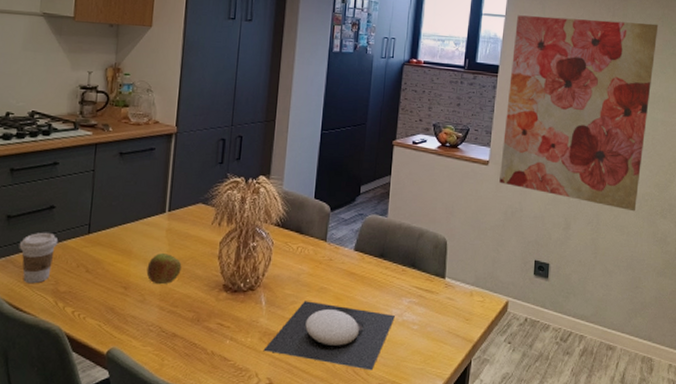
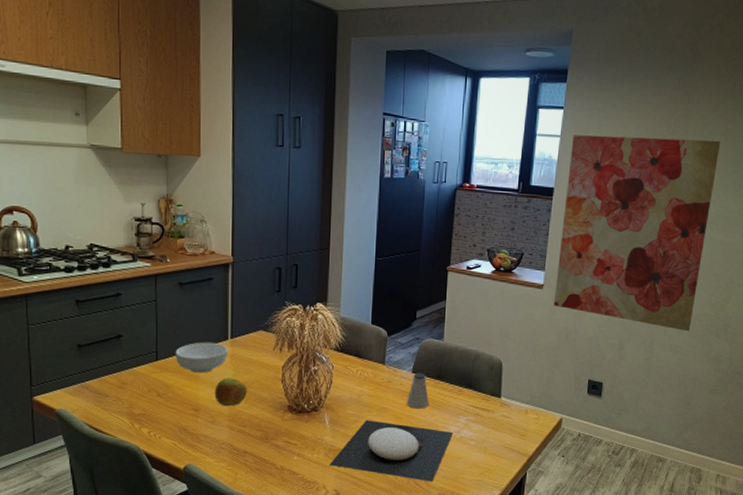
coffee cup: present [19,232,59,284] -> none [92,359,129,407]
cereal bowl: none [108,214,165,248] -> present [175,342,228,373]
saltshaker: none [347,250,372,290] -> present [406,372,430,409]

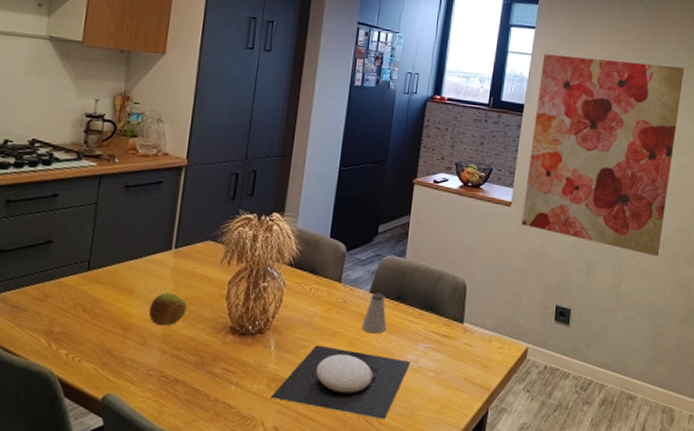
cereal bowl: present [175,342,228,373] -> none [109,251,171,287]

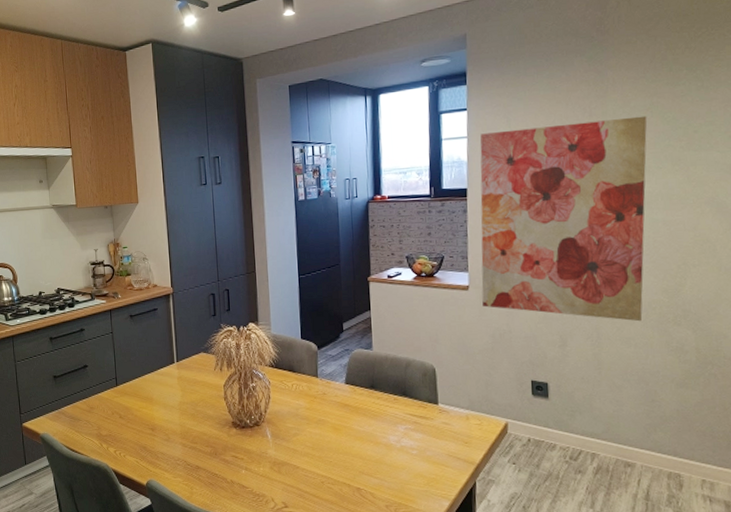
apple: present [148,293,187,326] -> none [167,398,195,425]
plate: present [270,345,412,420] -> none [275,432,394,494]
saltshaker: present [361,292,387,334] -> none [342,383,366,420]

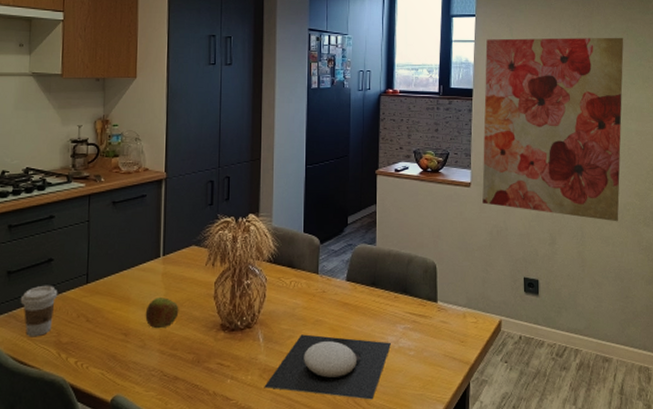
coffee cup: none [66,387,95,430] -> present [20,285,58,337]
apple: none [167,398,195,425] -> present [145,297,179,329]
plate: none [275,432,394,494] -> present [264,334,392,400]

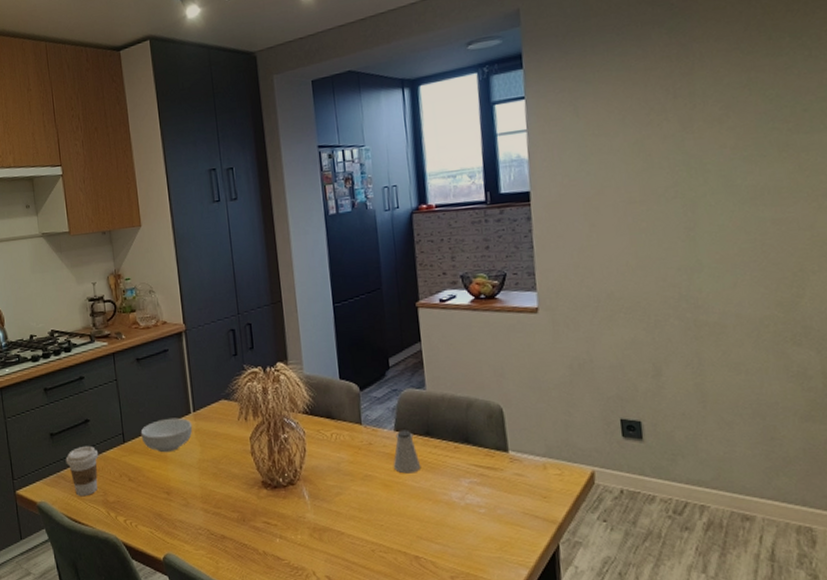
cereal bowl: none [106,261,160,295] -> present [140,417,193,453]
apple: present [145,297,179,329] -> none [184,455,218,487]
plate: present [264,334,392,400] -> none [316,491,457,562]
saltshaker: none [341,280,365,319] -> present [393,430,421,474]
wall art: present [482,37,624,222] -> none [542,94,753,343]

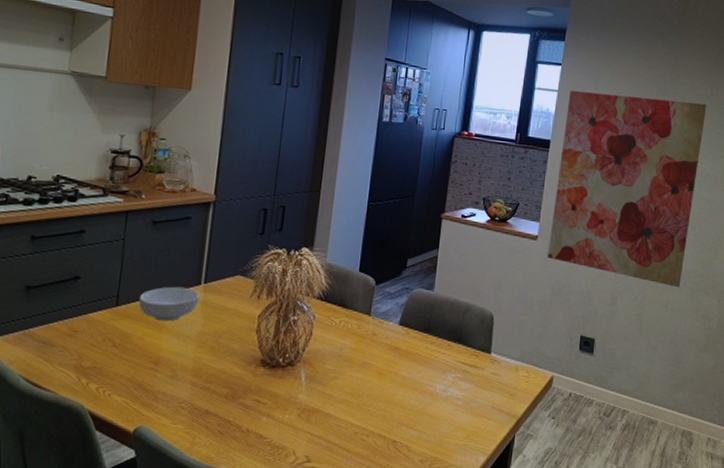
coffee cup: present [65,445,99,497] -> none [38,304,83,359]
saltshaker: present [393,430,421,474] -> none [390,325,416,365]
wall art: none [542,94,753,343] -> present [548,90,707,288]

